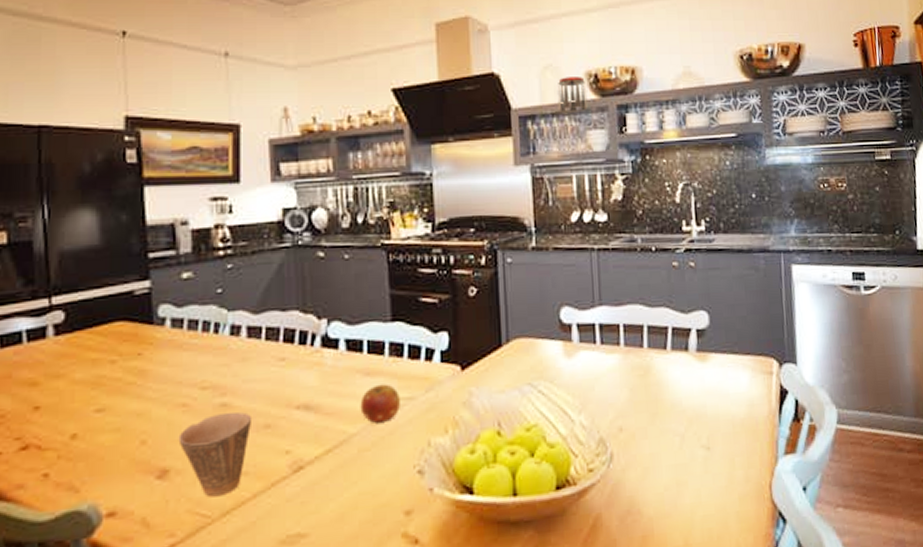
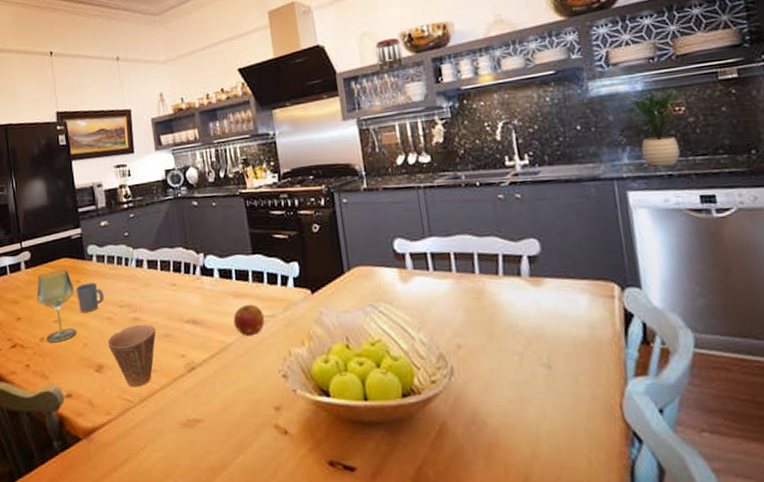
wine glass: none [69,337,134,441] -> present [36,269,76,343]
mug: none [135,355,179,398] -> present [76,282,105,313]
potted plant: none [794,164,850,241] -> present [623,88,689,167]

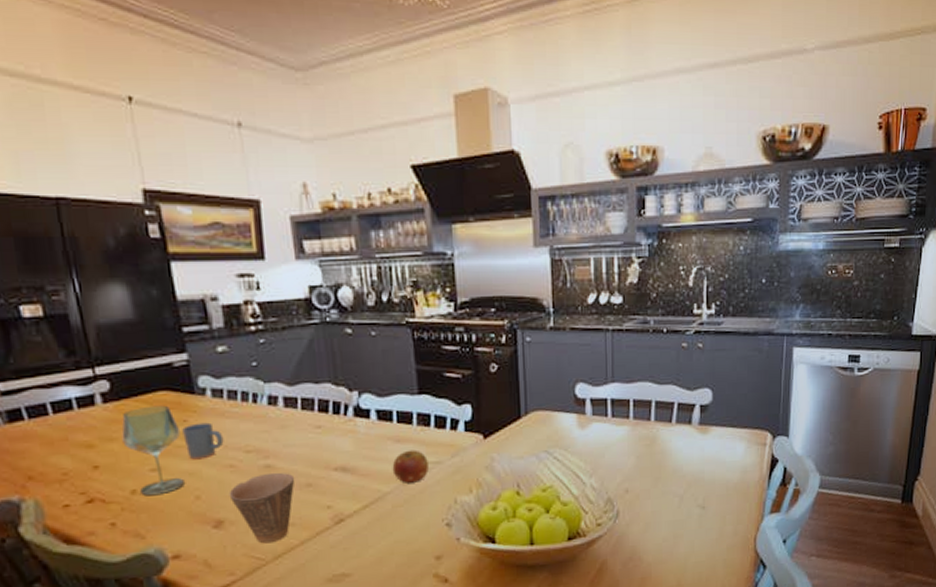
jar: present [375,38,405,71] -> none [578,156,608,194]
potted plant: present [623,88,689,167] -> none [804,251,857,325]

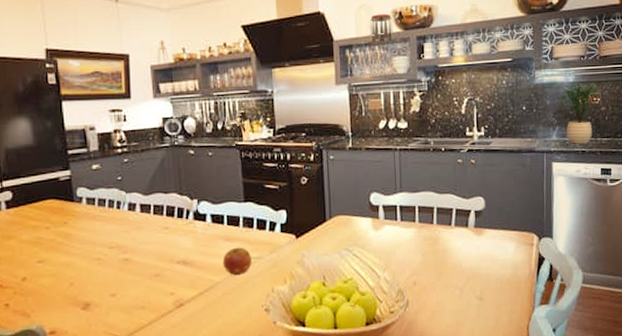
wine glass: present [121,405,184,496] -> none [18,210,62,283]
mug: present [182,422,224,460] -> none [63,224,94,254]
cup: present [229,472,295,544] -> none [95,264,147,323]
jar: none [578,156,608,194] -> present [370,14,394,43]
potted plant: none [804,251,857,325] -> present [558,83,603,144]

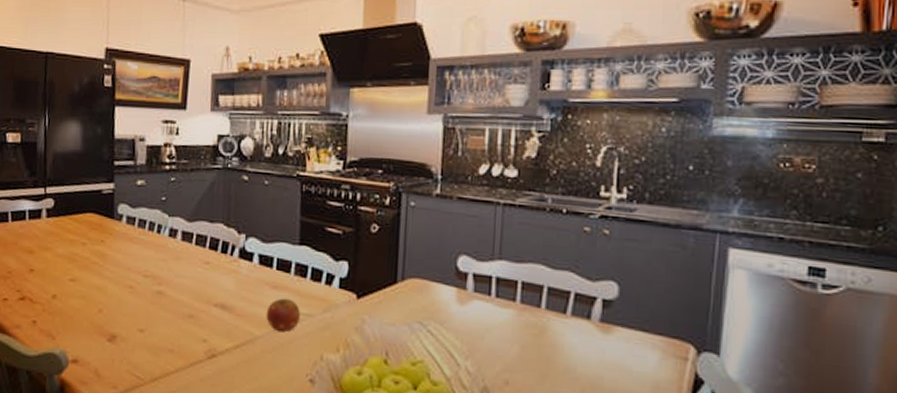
jar: present [370,14,394,43] -> none [478,29,511,66]
potted plant: present [558,83,603,144] -> none [745,141,821,228]

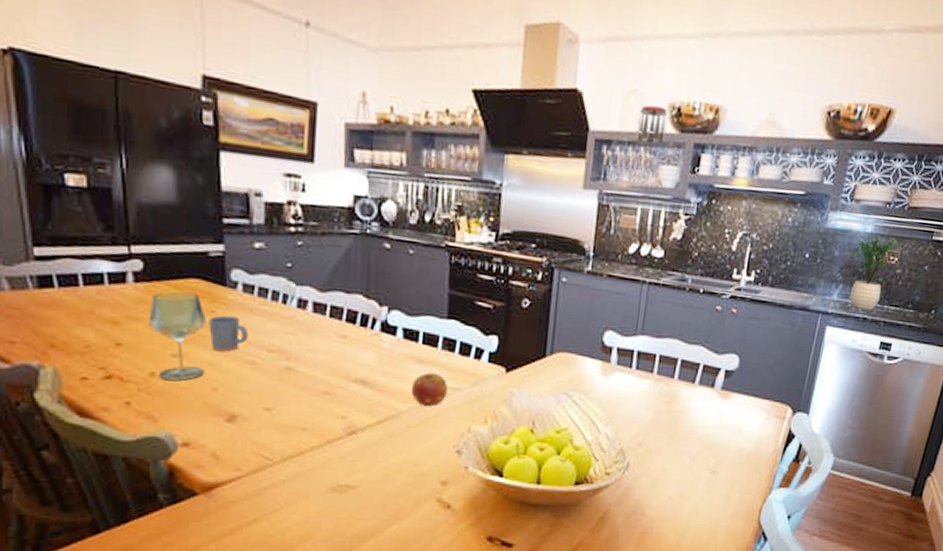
wine glass: none [54,224,98,303] -> present [148,291,207,381]
mug: none [98,244,129,277] -> present [209,315,249,352]
jar: none [478,29,511,66] -> present [635,105,668,145]
potted plant: none [745,141,821,228] -> present [848,236,902,310]

